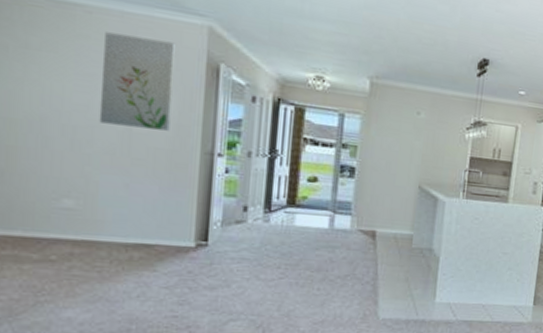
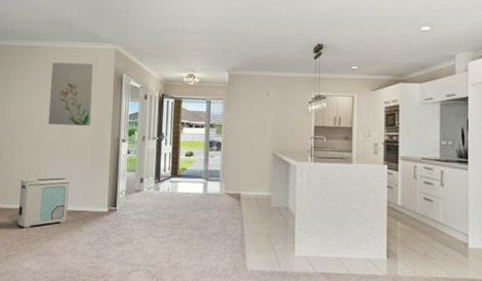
air purifier: none [51,197,136,266] -> present [17,177,69,228]

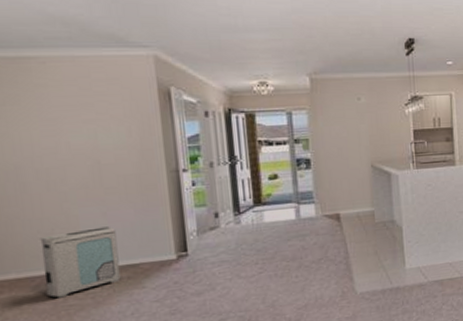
wall art: present [48,62,94,126] -> none [61,76,135,161]

